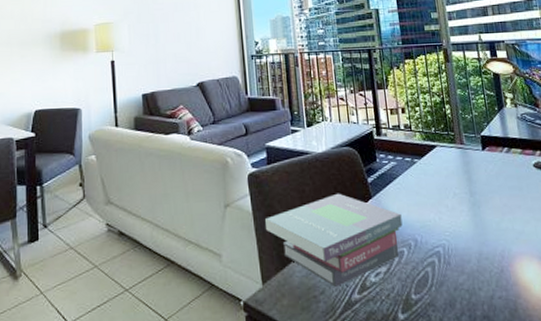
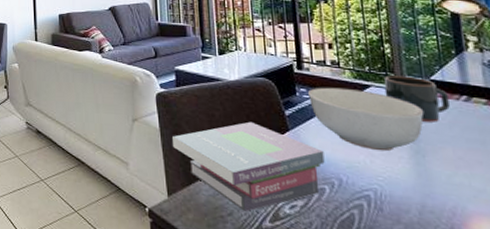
bowl: none [387,150,478,208] -> present [308,87,425,151]
mug: none [447,134,496,175] -> present [384,75,450,122]

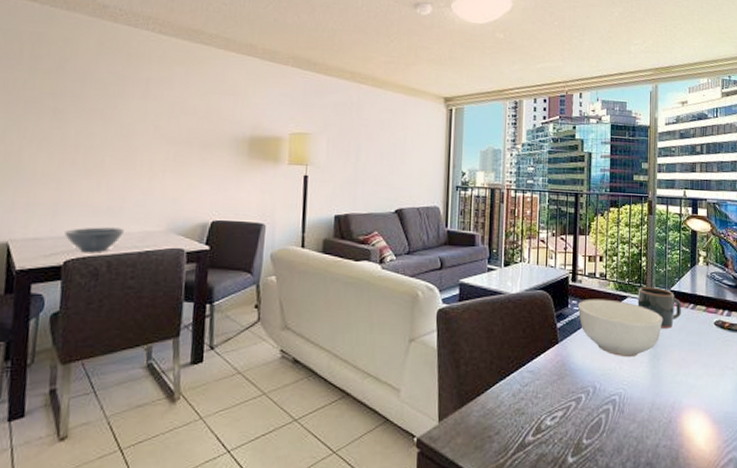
books: present [173,121,325,212] -> none [449,336,585,428]

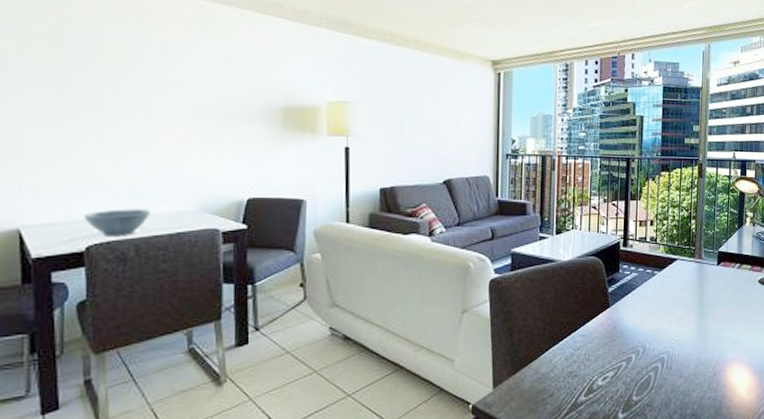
bowl: present [578,299,663,358] -> none [629,262,711,318]
mug: present [637,287,681,329] -> none [686,249,728,288]

